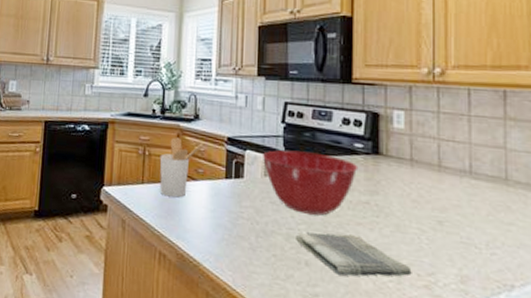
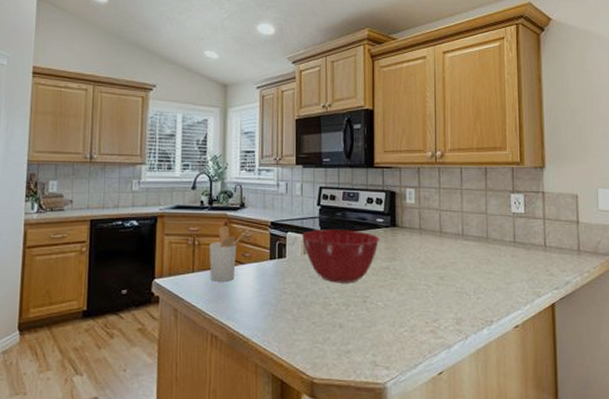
dish towel: present [296,232,412,277] -> none [331,297,422,331]

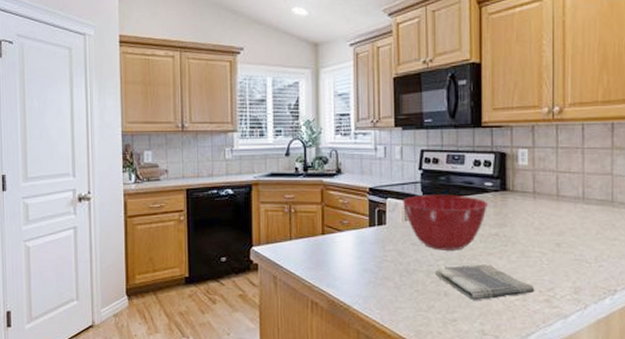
utensil holder: present [209,225,249,282] -> none [305,192,347,249]
dish towel: none [331,297,422,331] -> present [435,264,535,300]

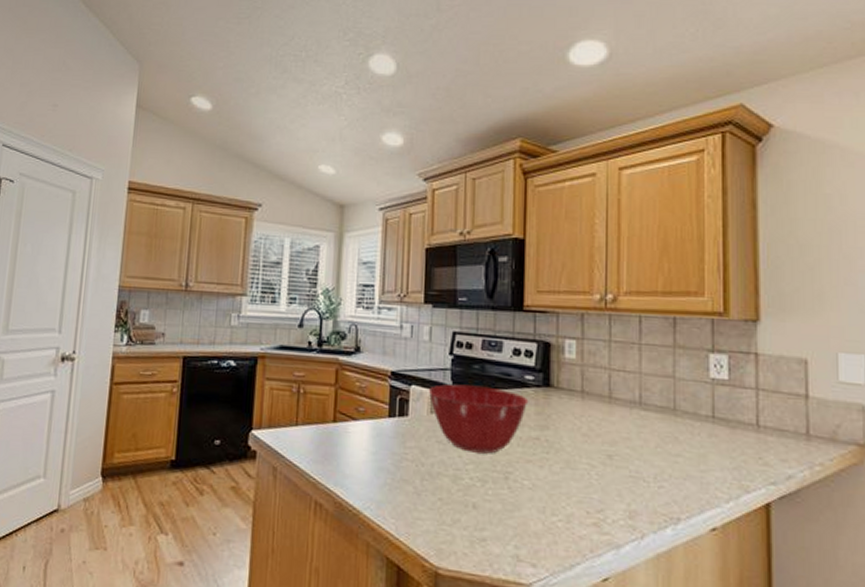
dish towel: present [435,264,535,300] -> none [463,472,581,518]

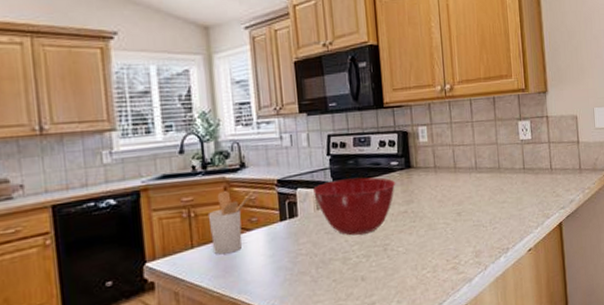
utensil holder: none [316,372,365,440] -> present [208,190,254,255]

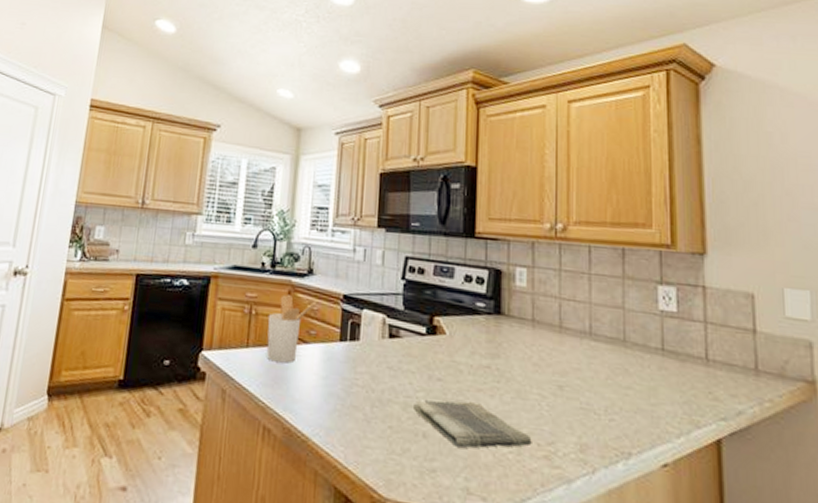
mixing bowl: present [312,177,396,236] -> none [379,309,480,382]
dish towel: none [351,242,443,280] -> present [414,400,532,448]

